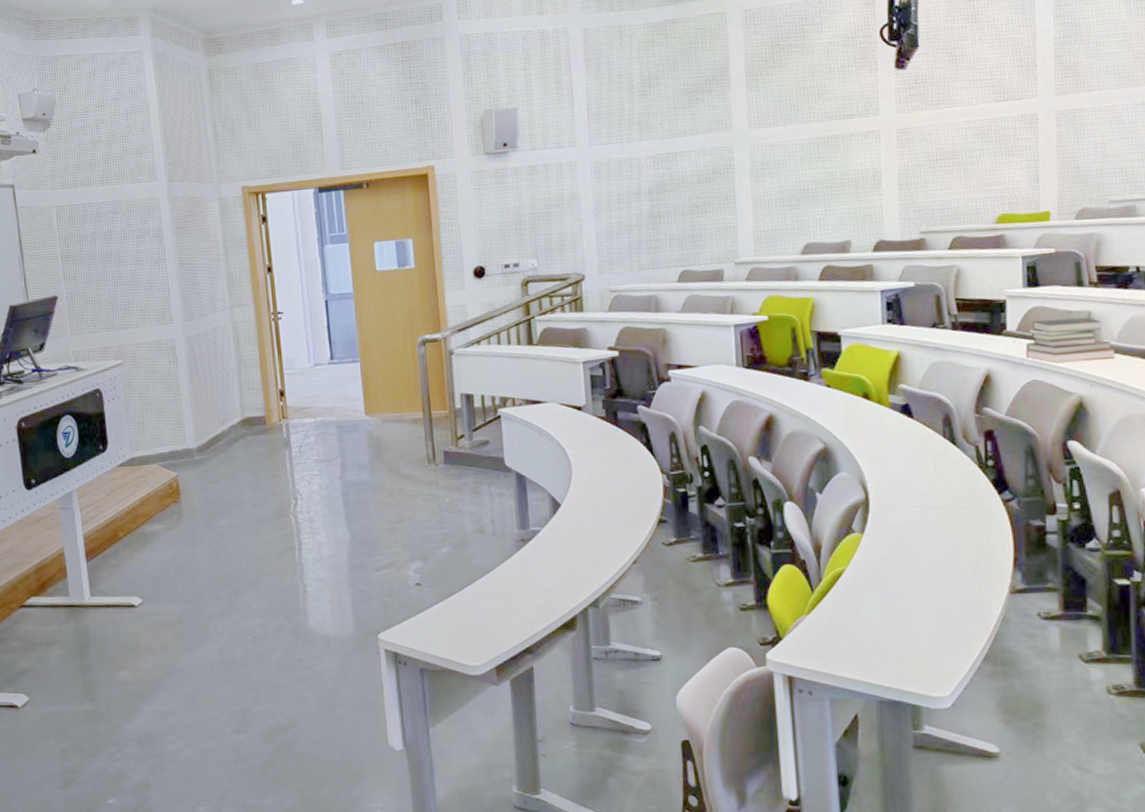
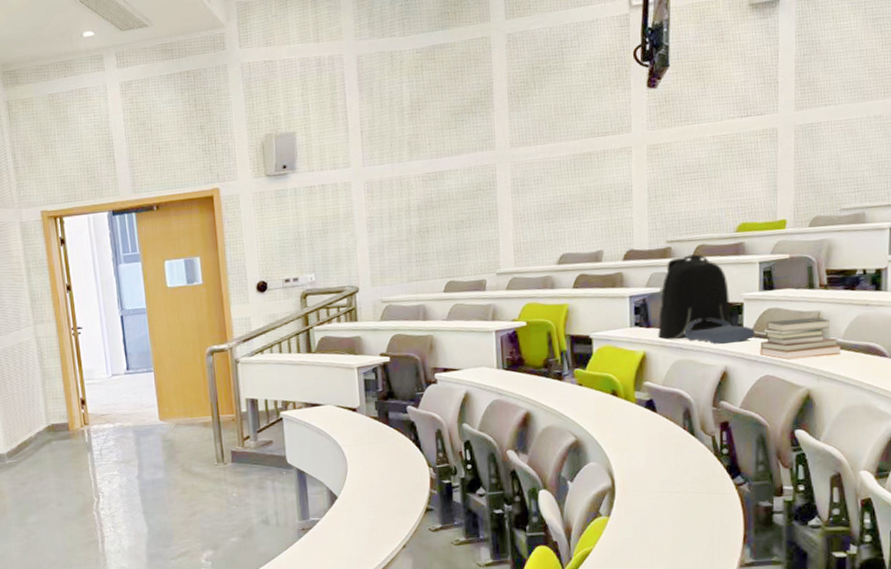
backpack: none [913,246,993,340] -> present [658,254,731,341]
bag: none [942,316,1020,345] -> present [684,318,755,344]

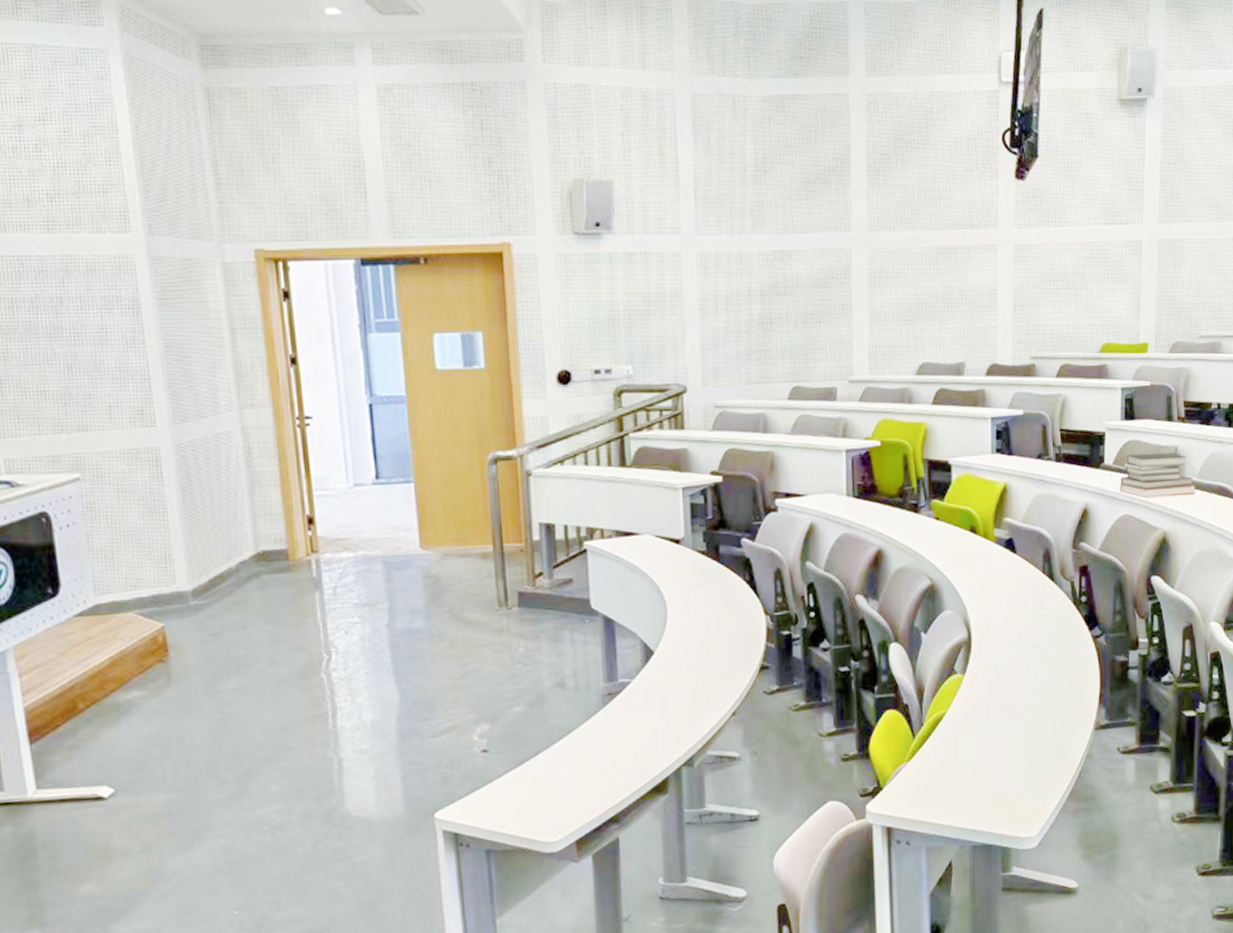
backpack: present [658,254,731,341] -> none [1020,374,1092,471]
bag: present [684,318,755,344] -> none [1046,447,1116,478]

